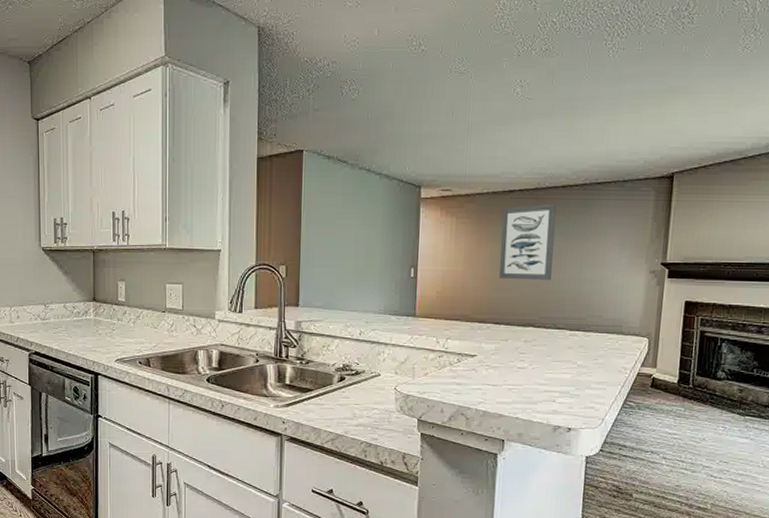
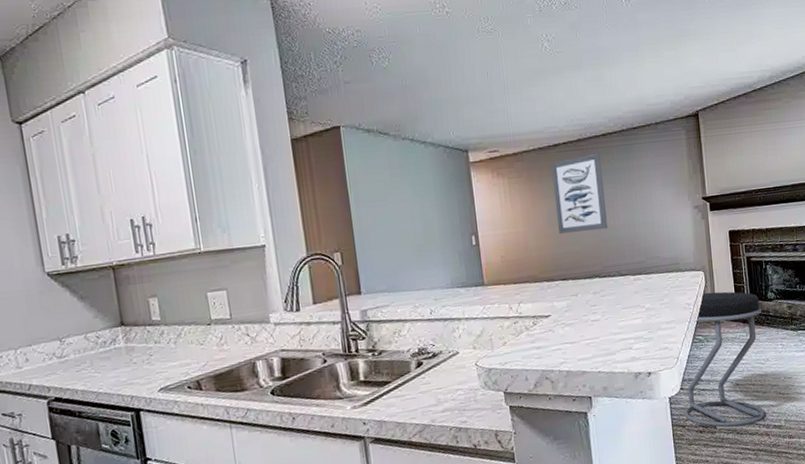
stool: none [600,360,708,500] -> present [684,291,765,427]

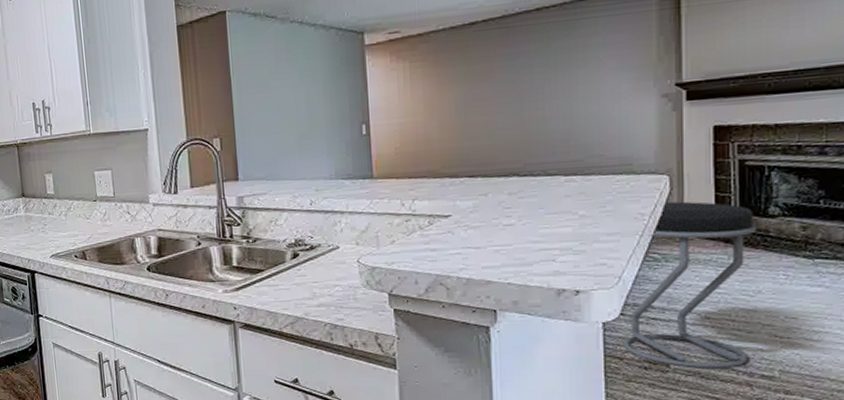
wall art: present [551,152,607,234] -> none [464,30,534,125]

